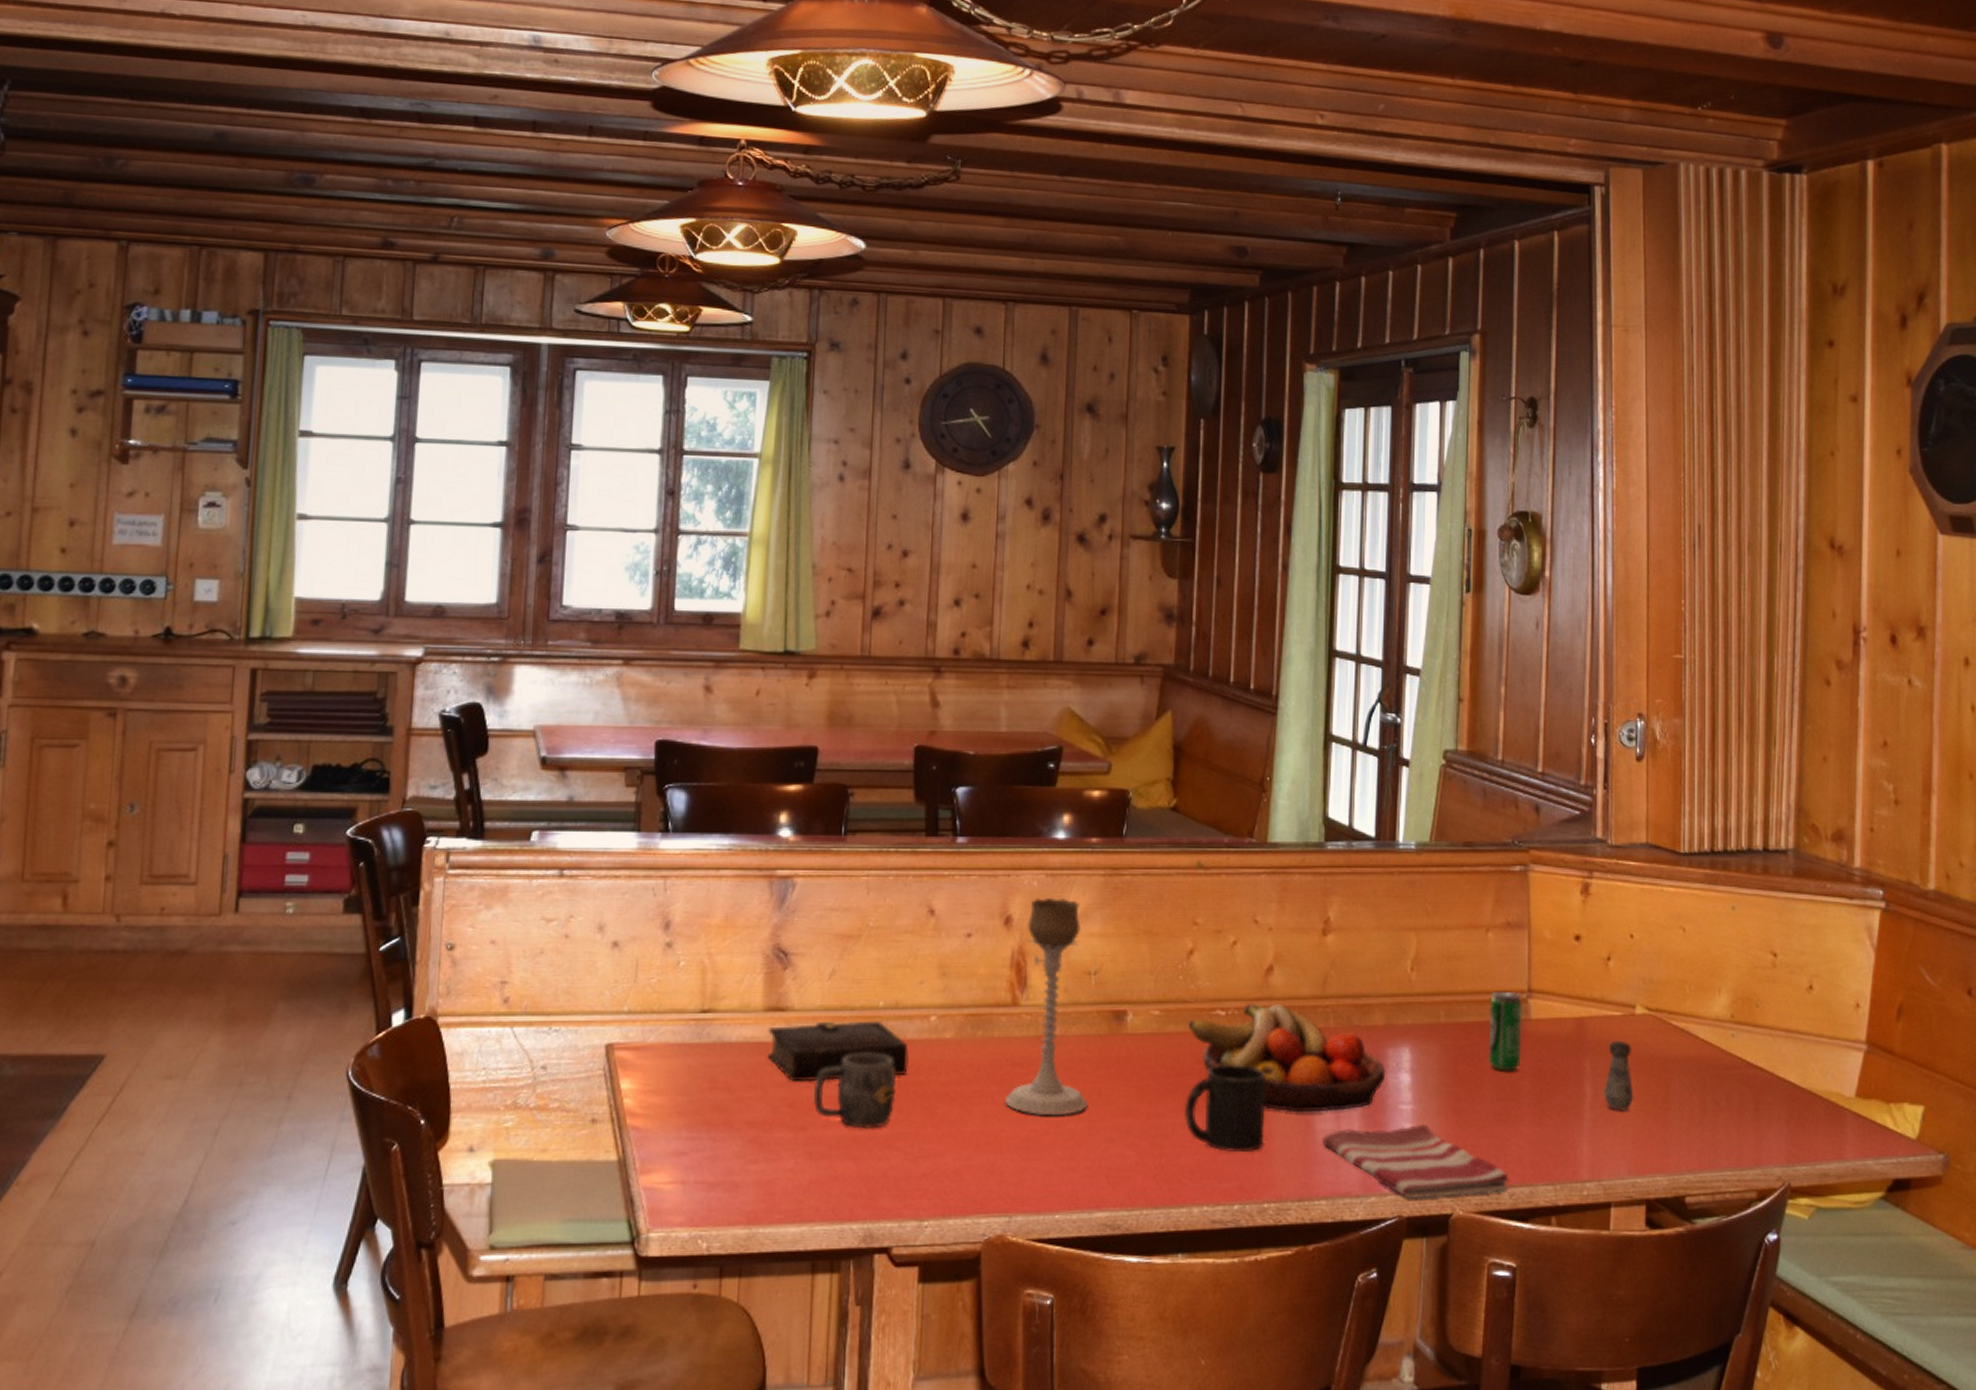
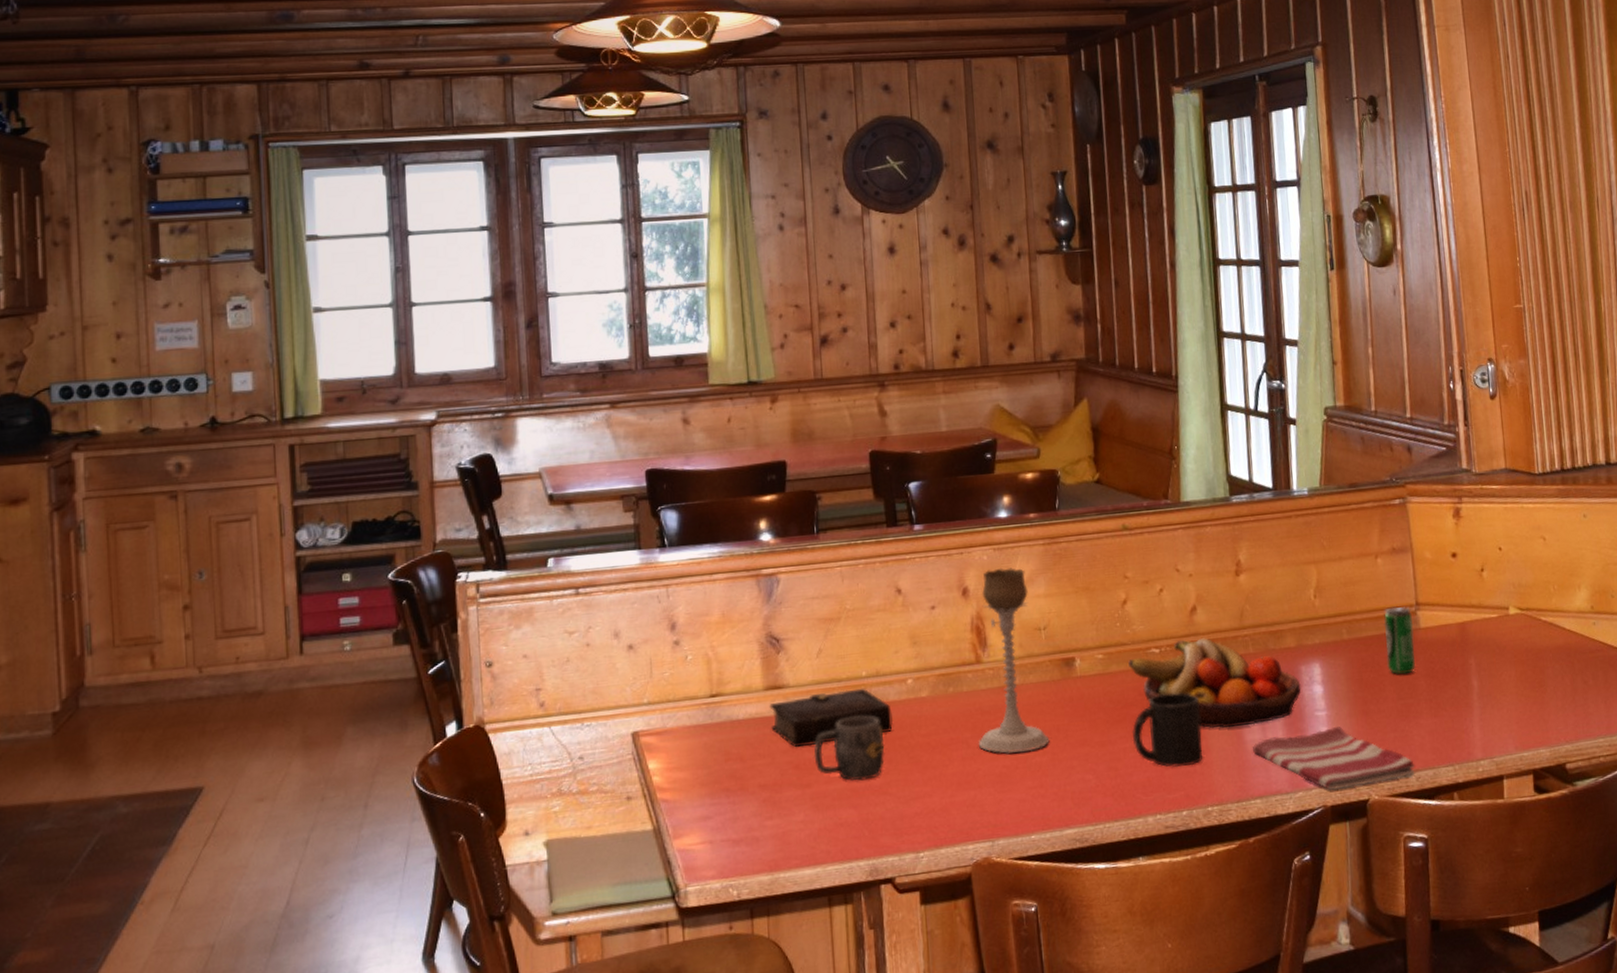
salt shaker: present [1604,1040,1634,1111] -> none [1488,638,1515,698]

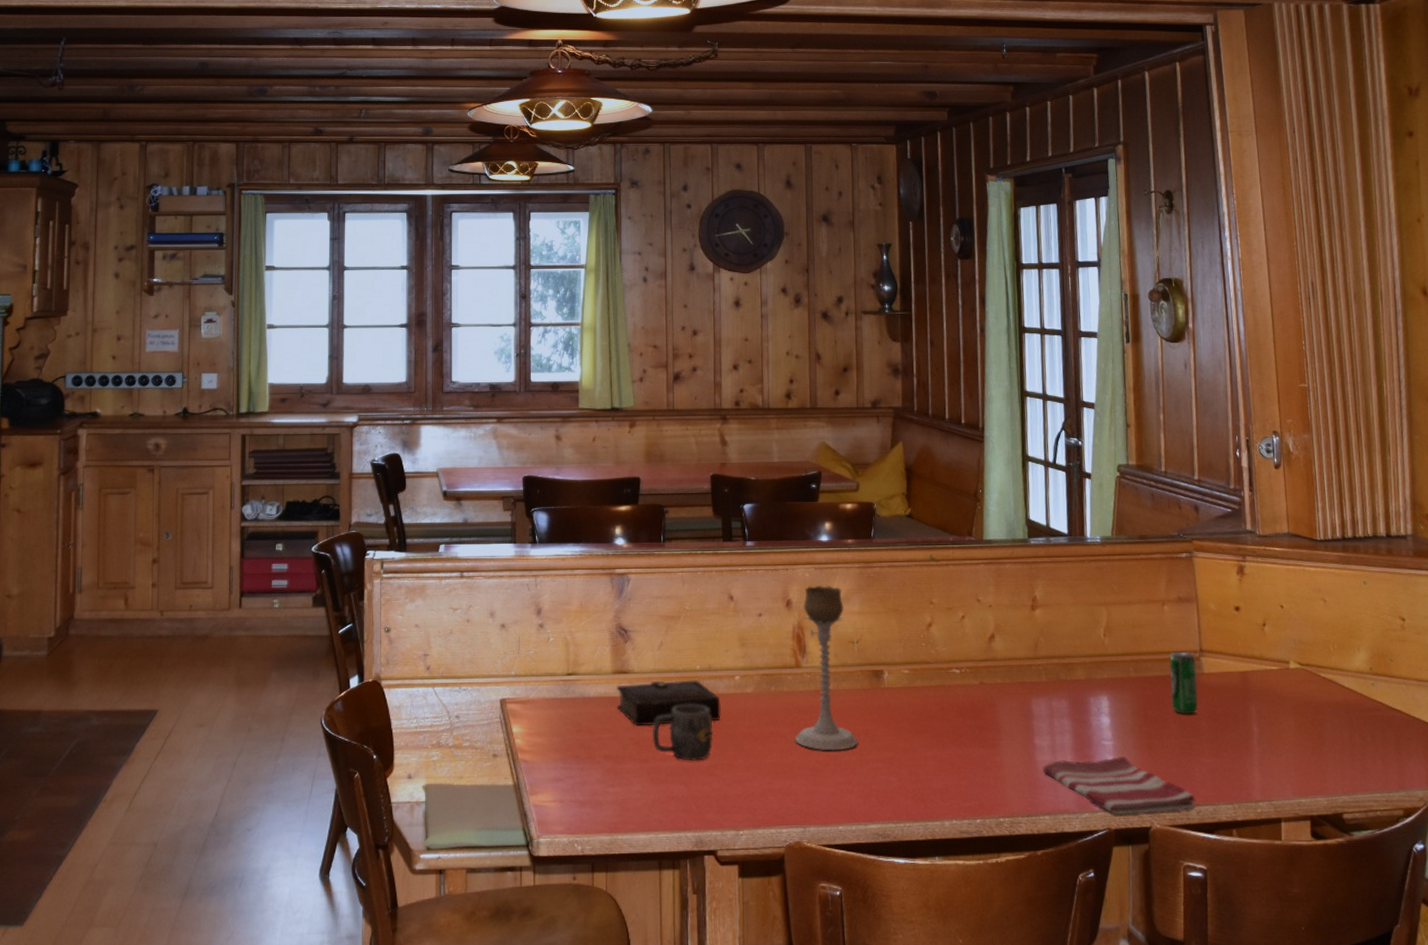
fruit bowl: present [1128,638,1301,729] -> none [931,663,1090,748]
mug: present [1132,692,1203,768] -> none [932,711,997,779]

